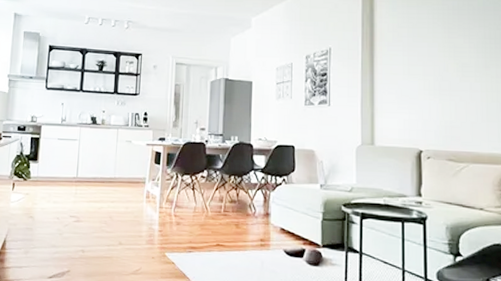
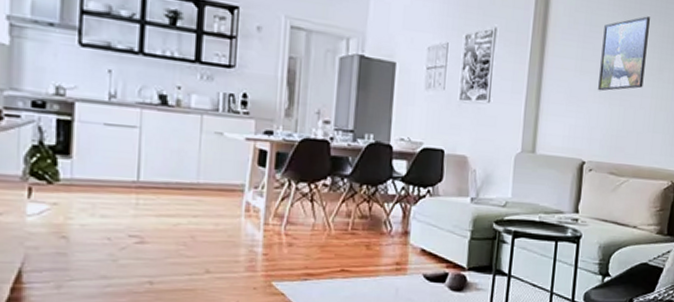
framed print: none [426,24,471,90] -> present [598,16,650,91]

